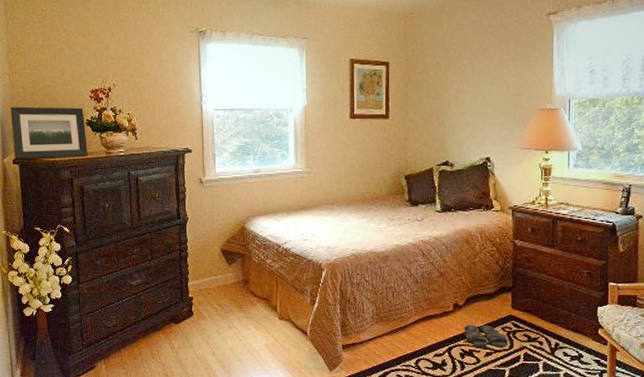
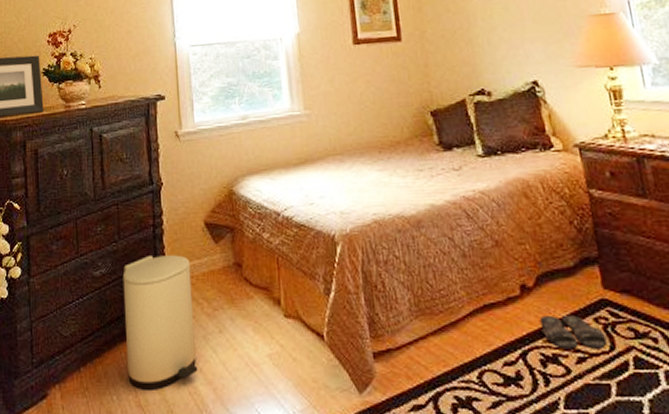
pedal bin: none [154,272,212,366] -> present [122,255,198,390]

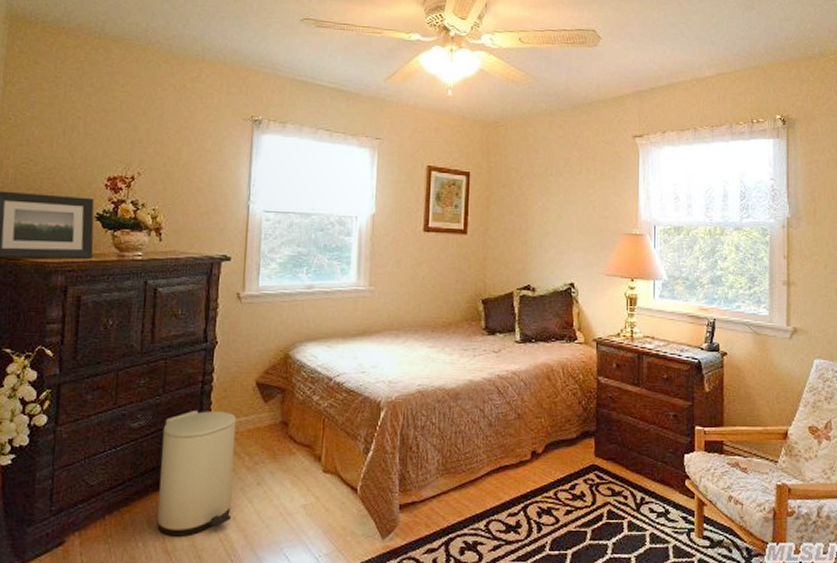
slippers: present [540,316,608,349] -> none [542,477,591,504]

